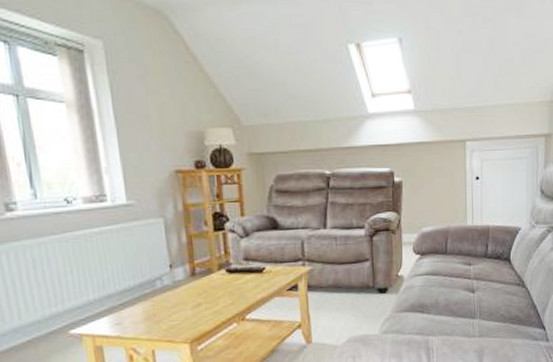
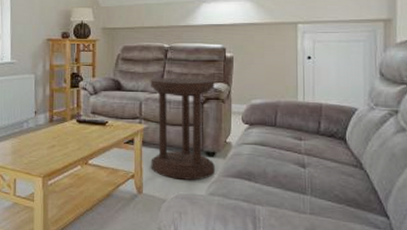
side table: none [311,207,388,323] -> present [150,77,215,180]

